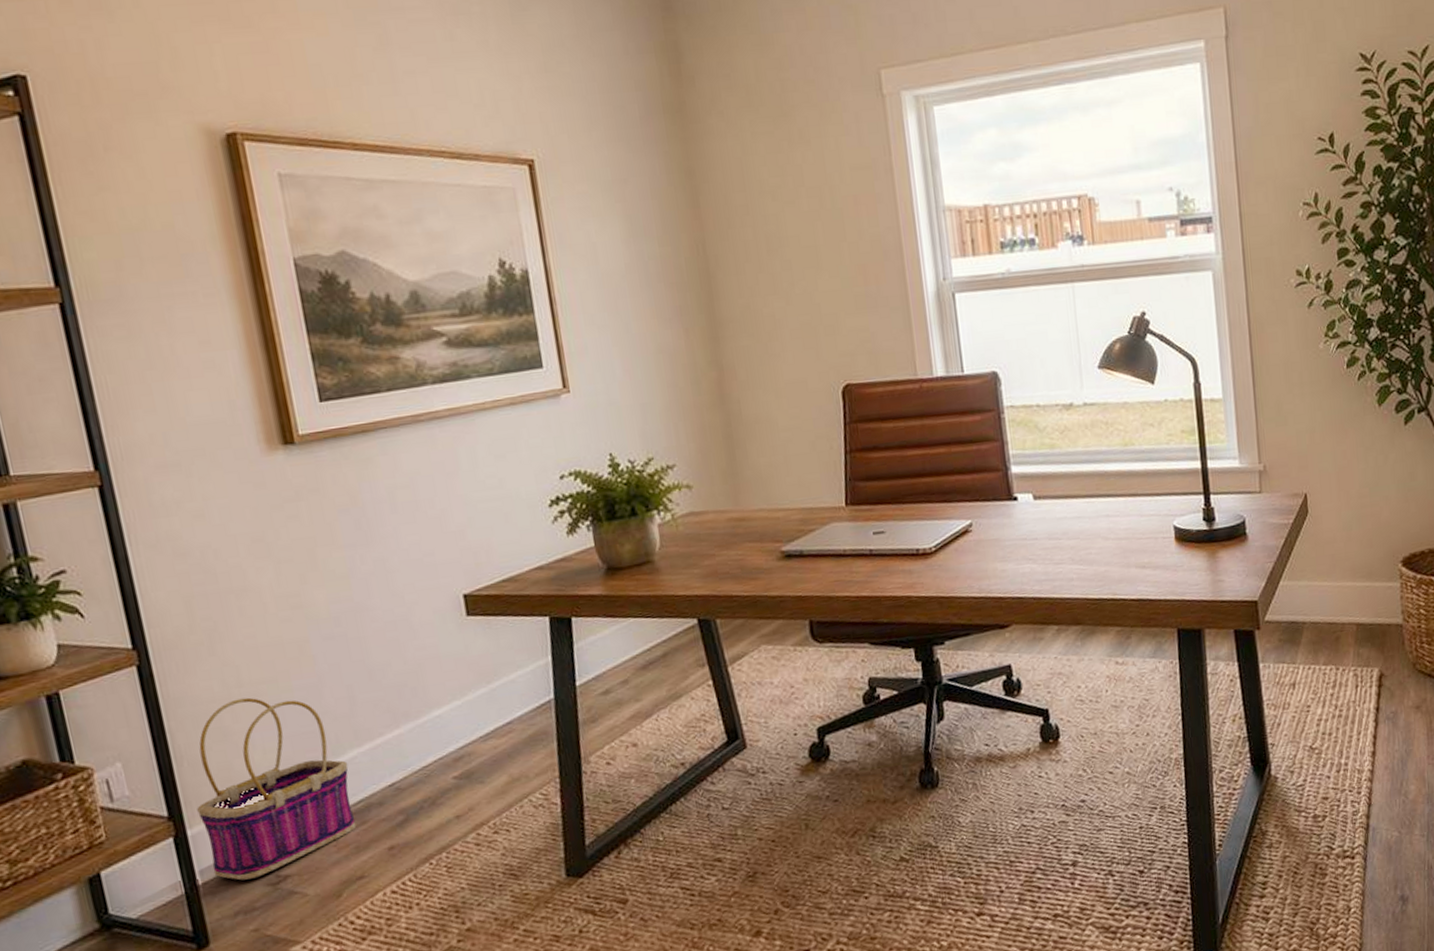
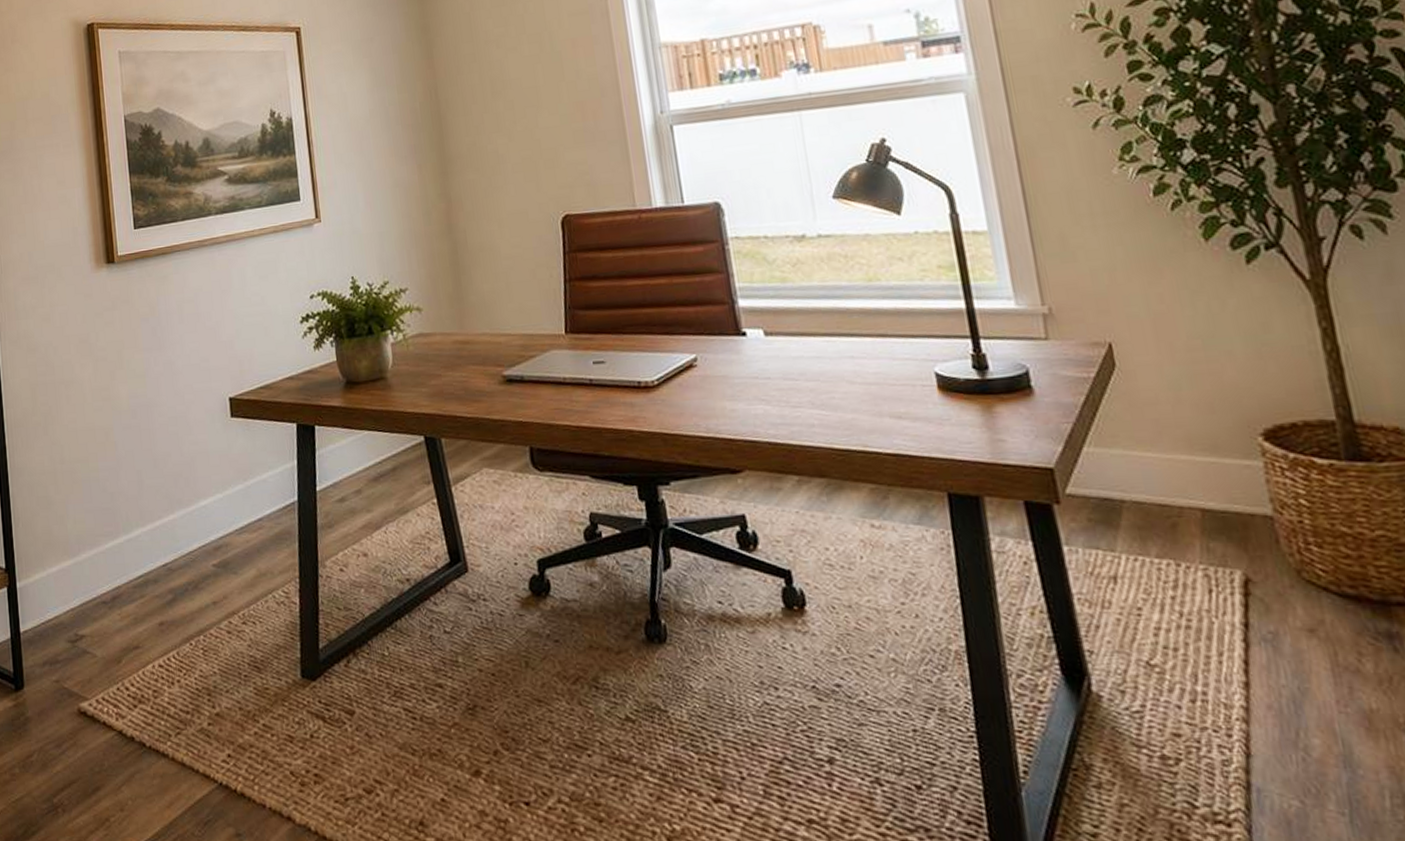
basket: present [197,697,357,881] -> none [25,473,136,634]

